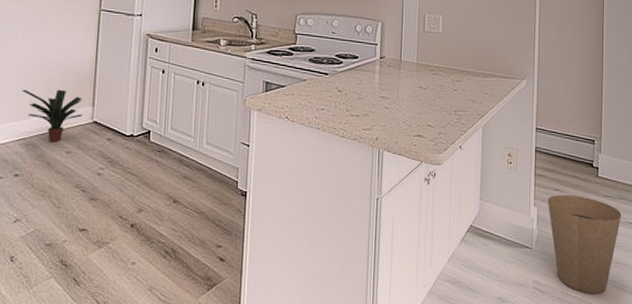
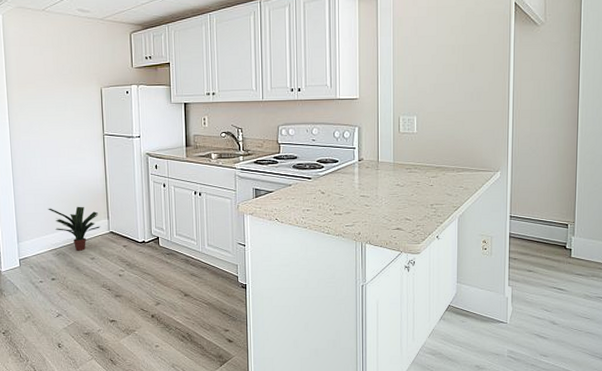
trash can: present [547,194,622,294] -> none [521,274,594,361]

